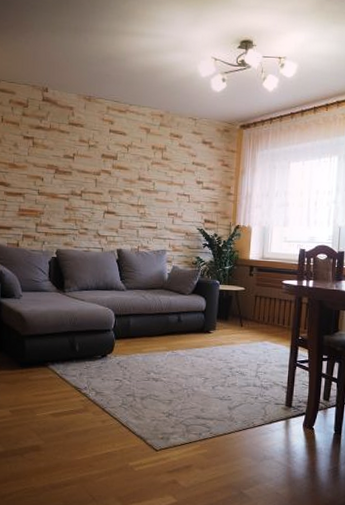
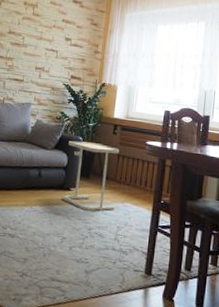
side table: none [203,284,257,351] -> present [62,140,120,211]

